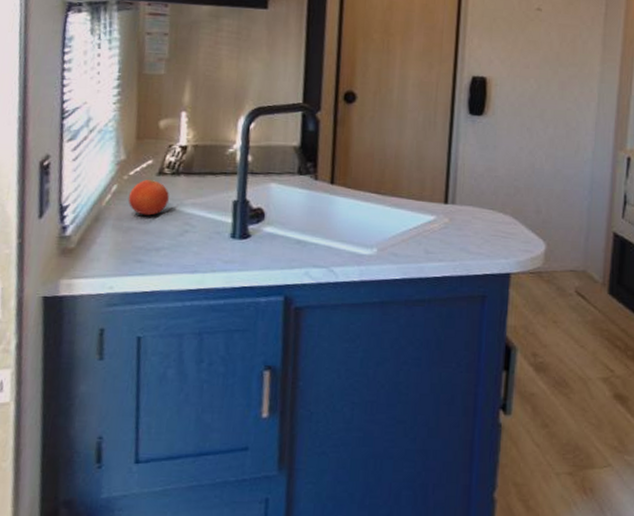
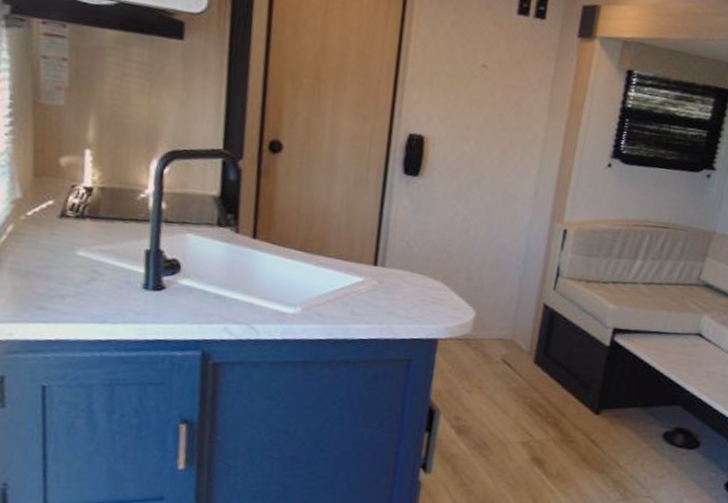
fruit: present [128,180,169,216] -> none [26,221,73,261]

